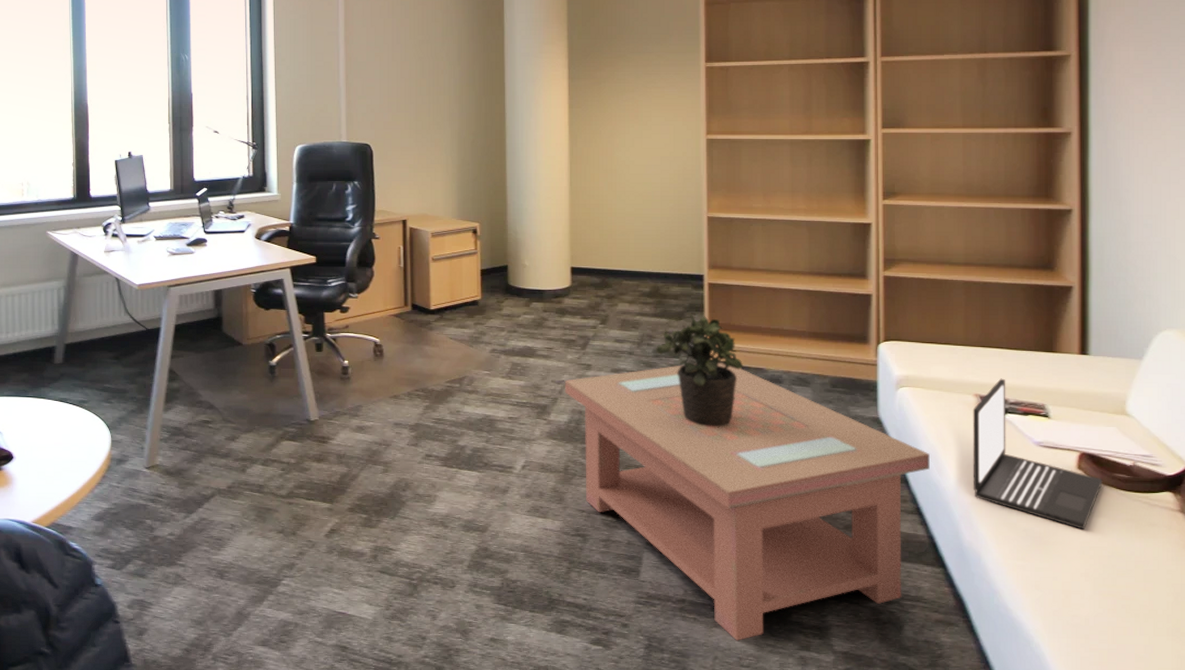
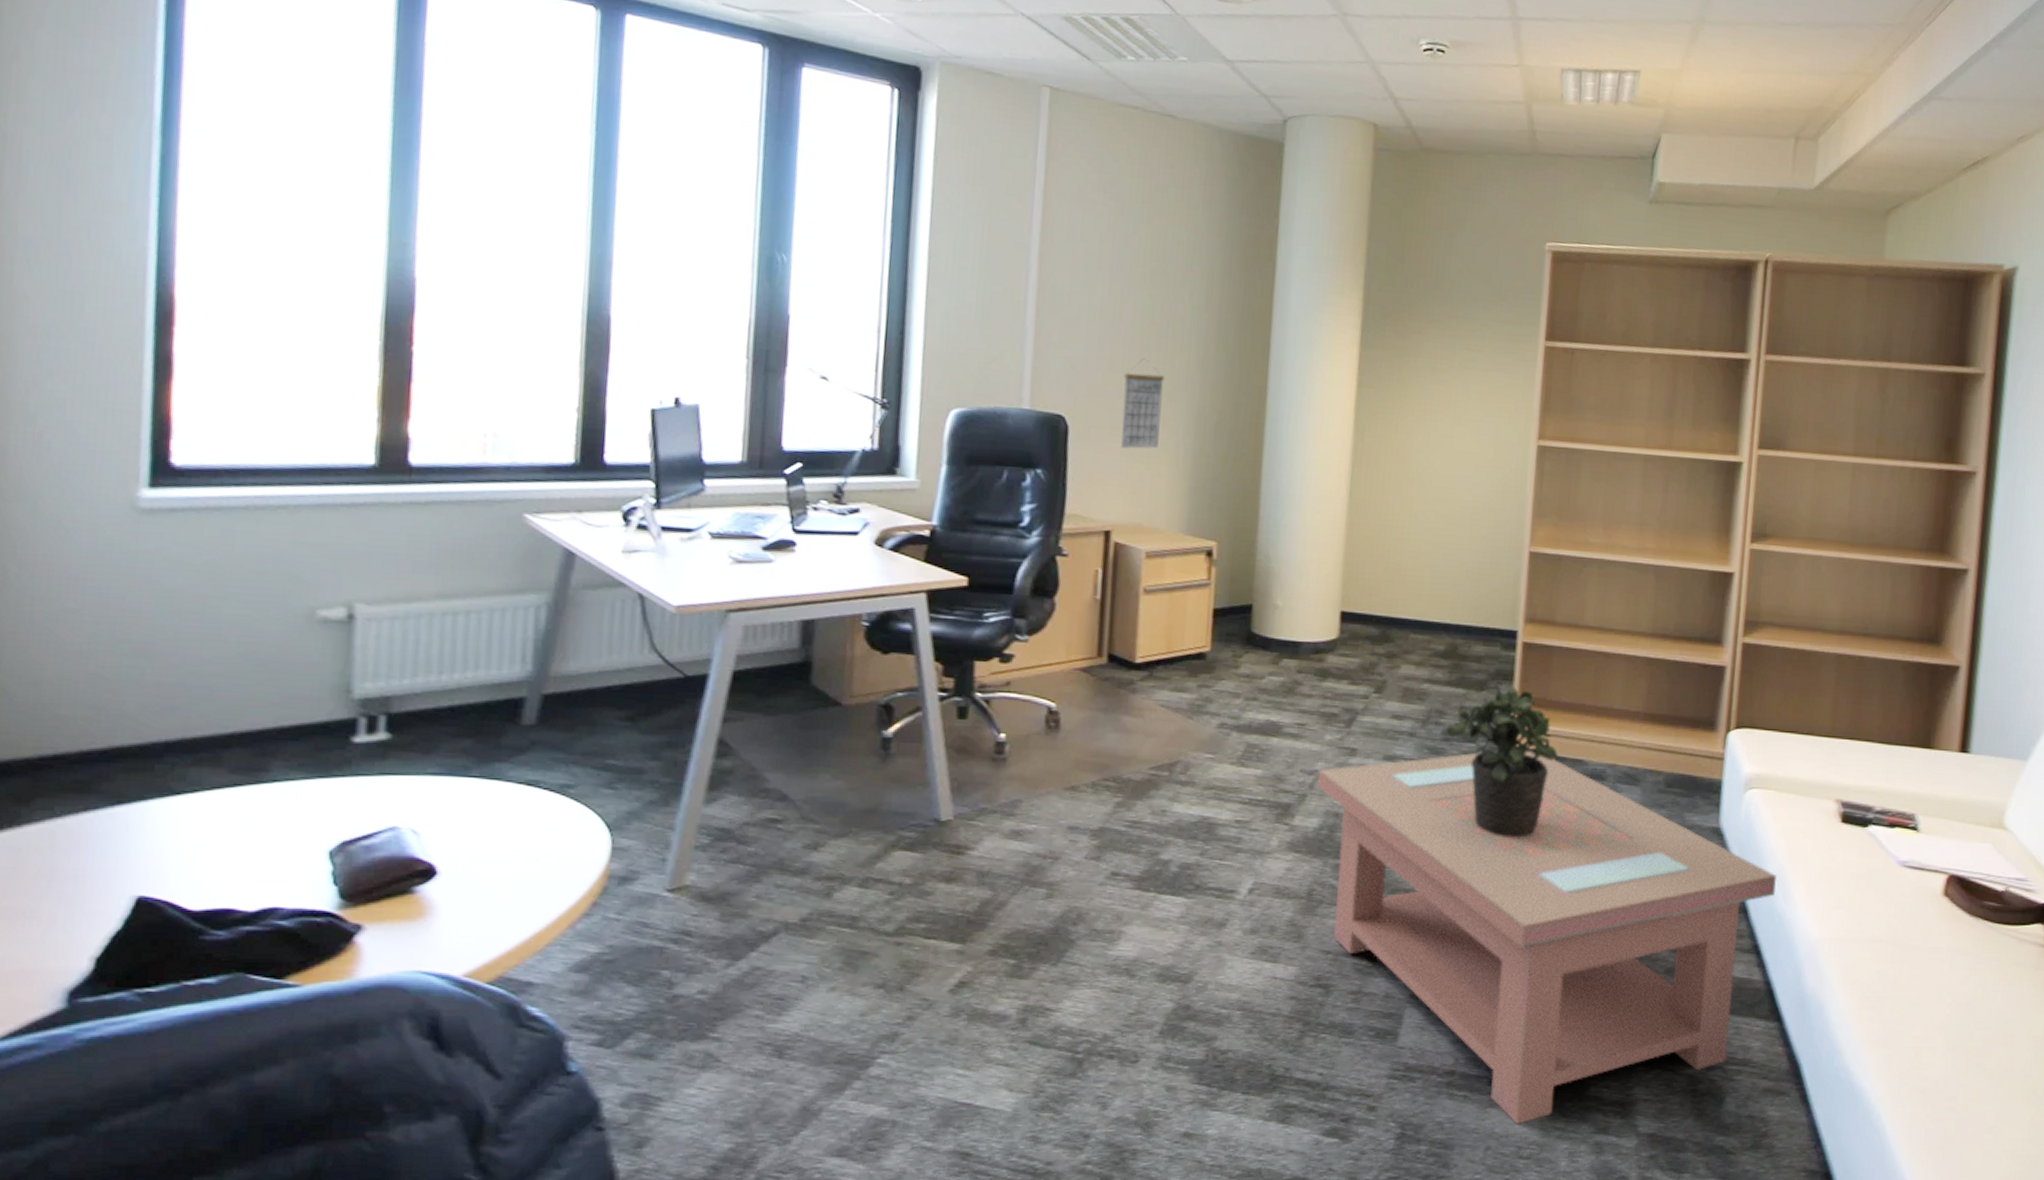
calendar: none [407,101,435,163] -> present [1120,358,1165,449]
laptop: present [972,378,1103,530] -> none [1822,780,1970,971]

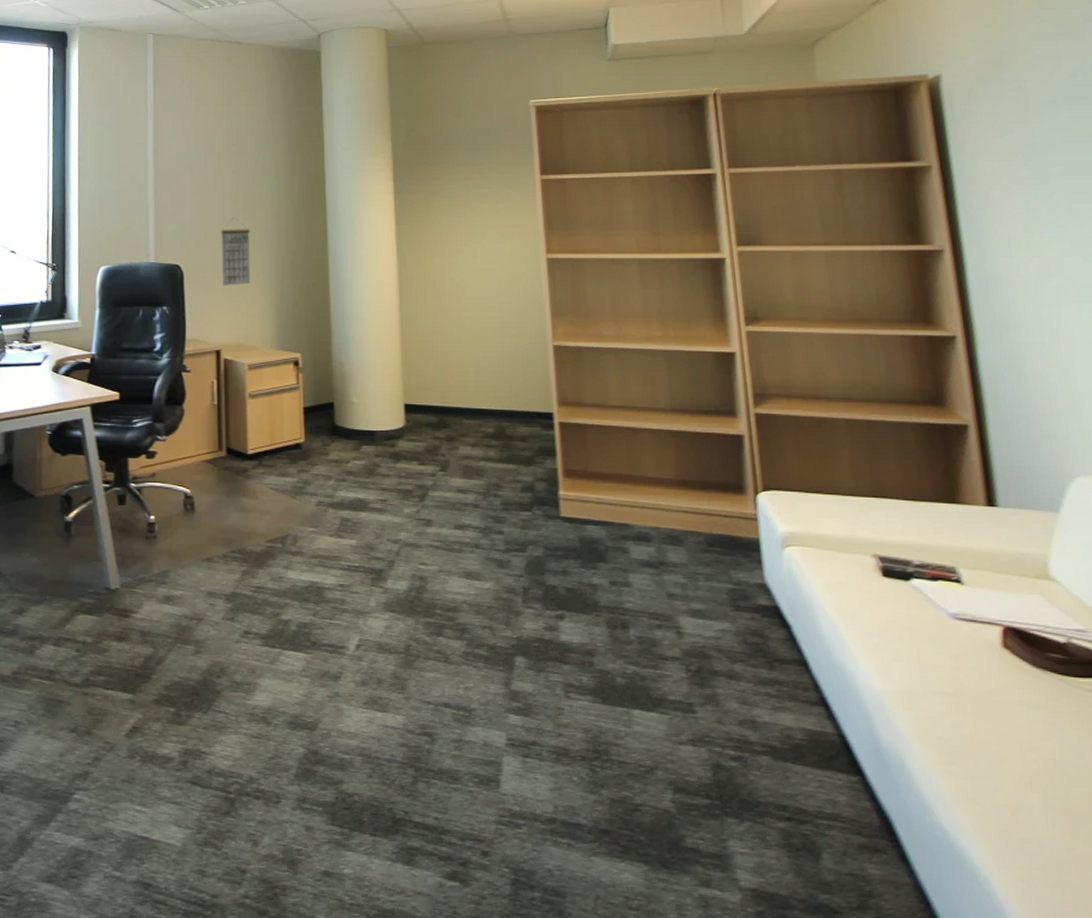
coffee table: present [1317,747,1777,1125] -> none [402,513,831,874]
potted plant: present [1446,683,1558,838] -> none [504,458,605,596]

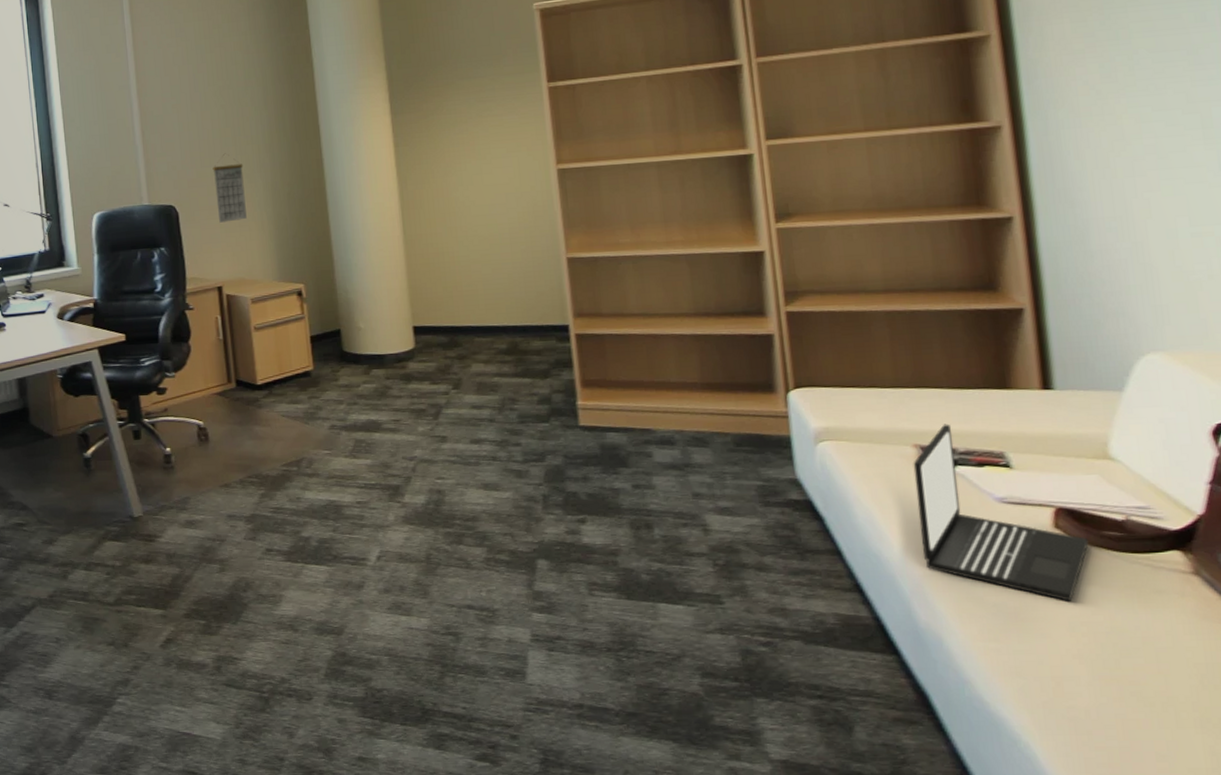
laptop: none [872,535,1035,725] -> present [913,424,1089,601]

